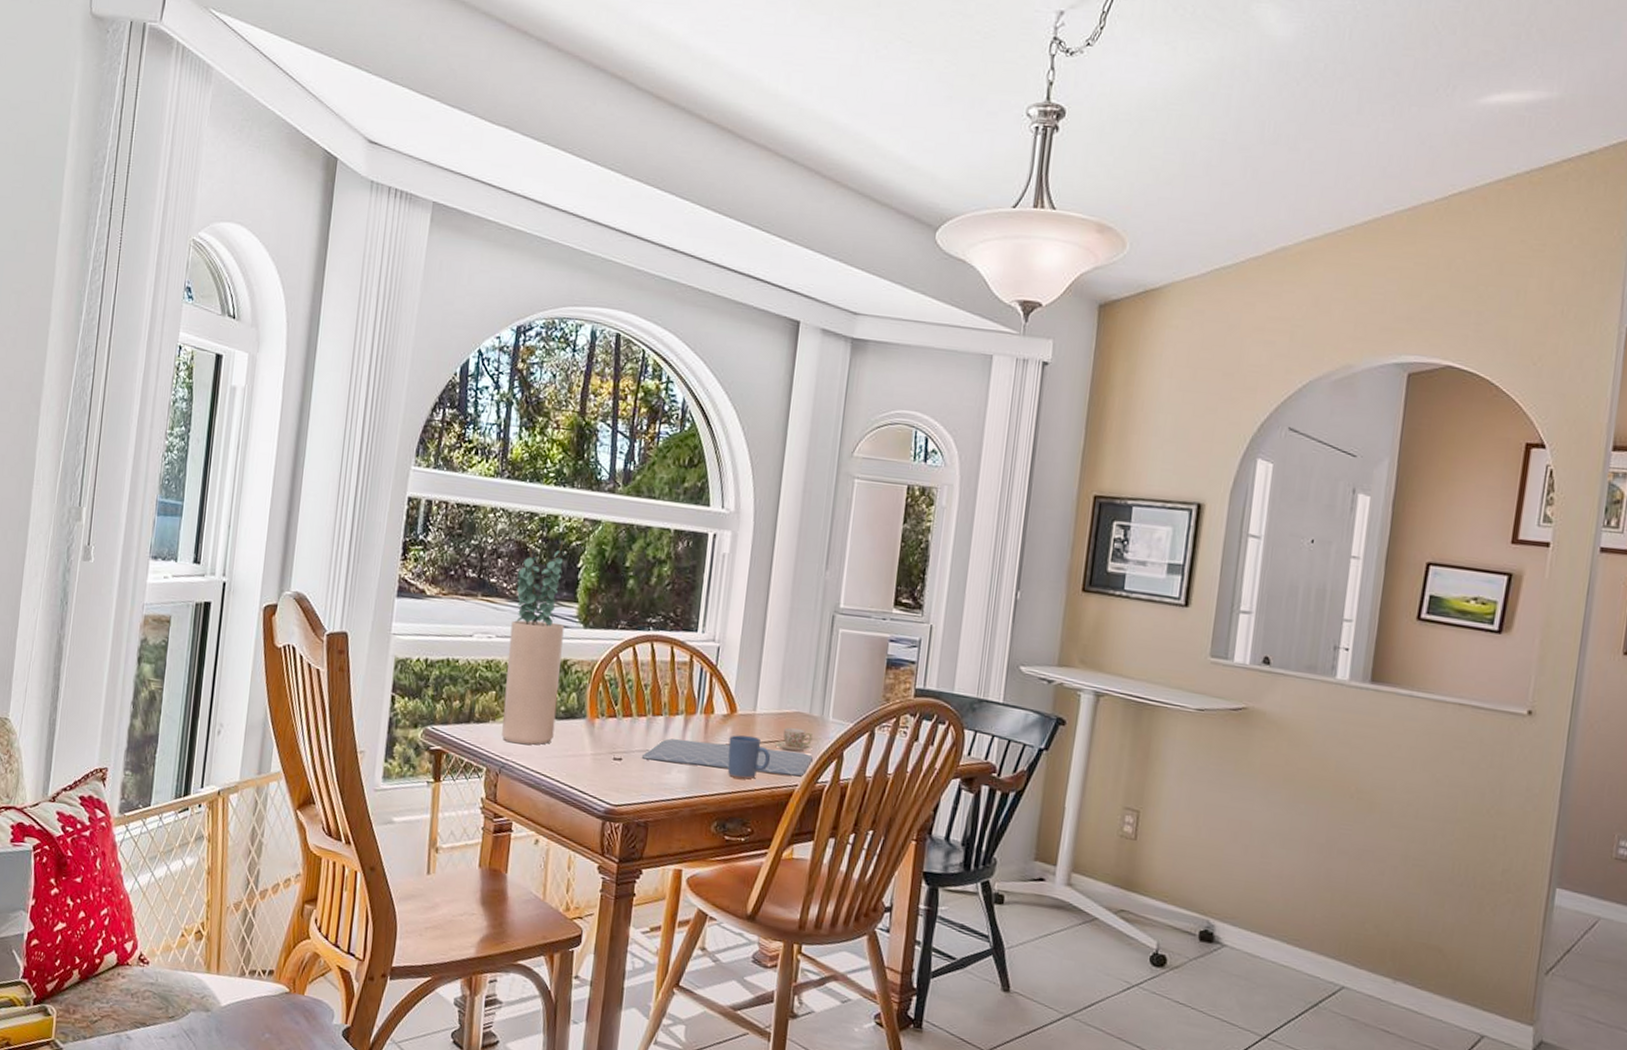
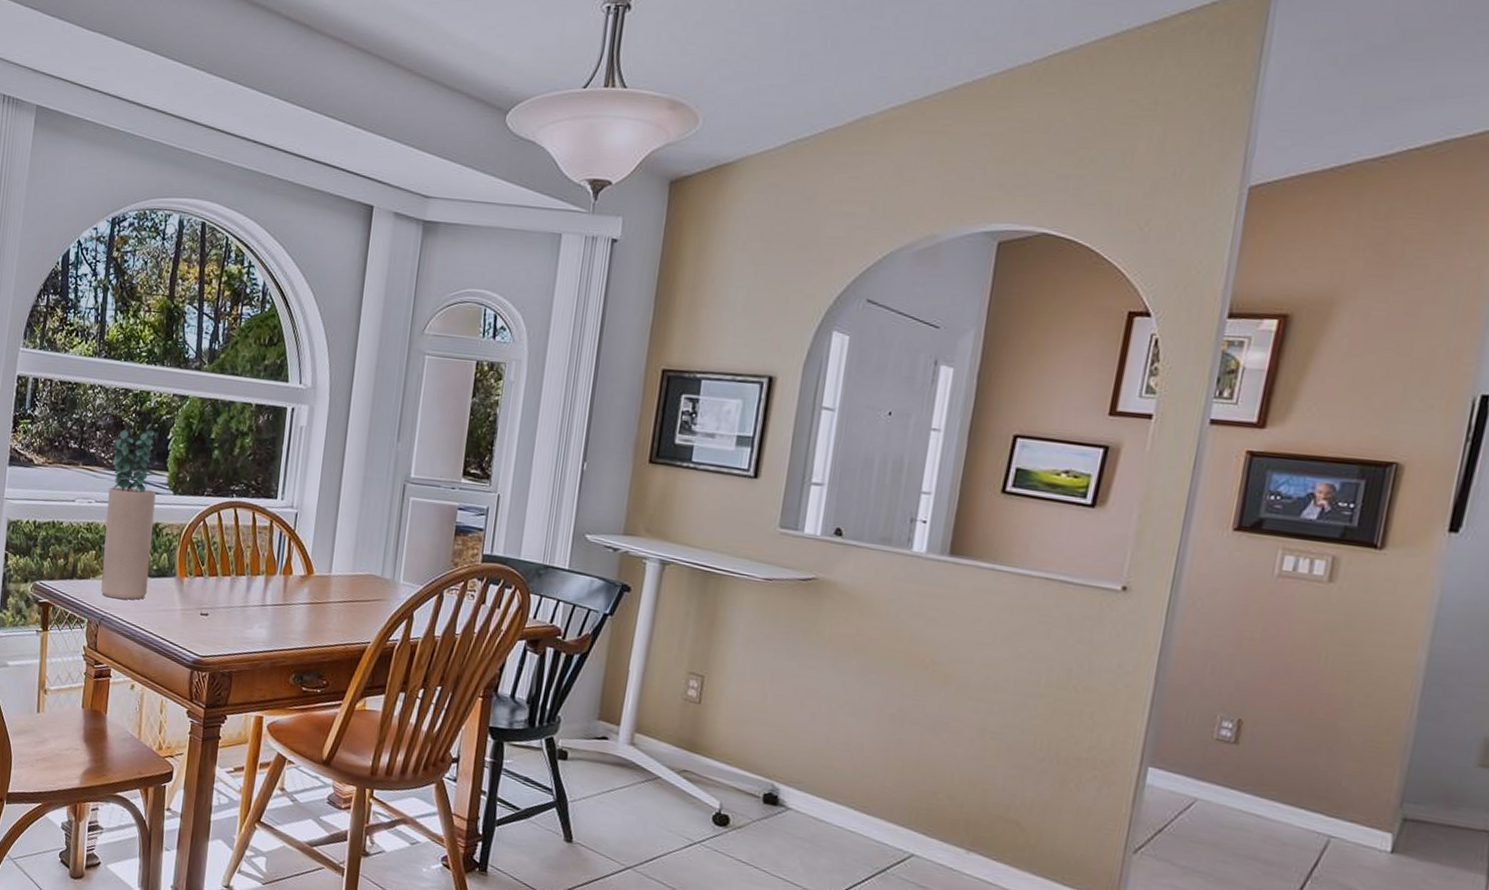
placemat: present [641,738,813,777] -> none [226,596,385,635]
mug: present [727,735,771,780] -> none [305,594,345,636]
teacup: present [774,728,813,753] -> none [348,589,384,612]

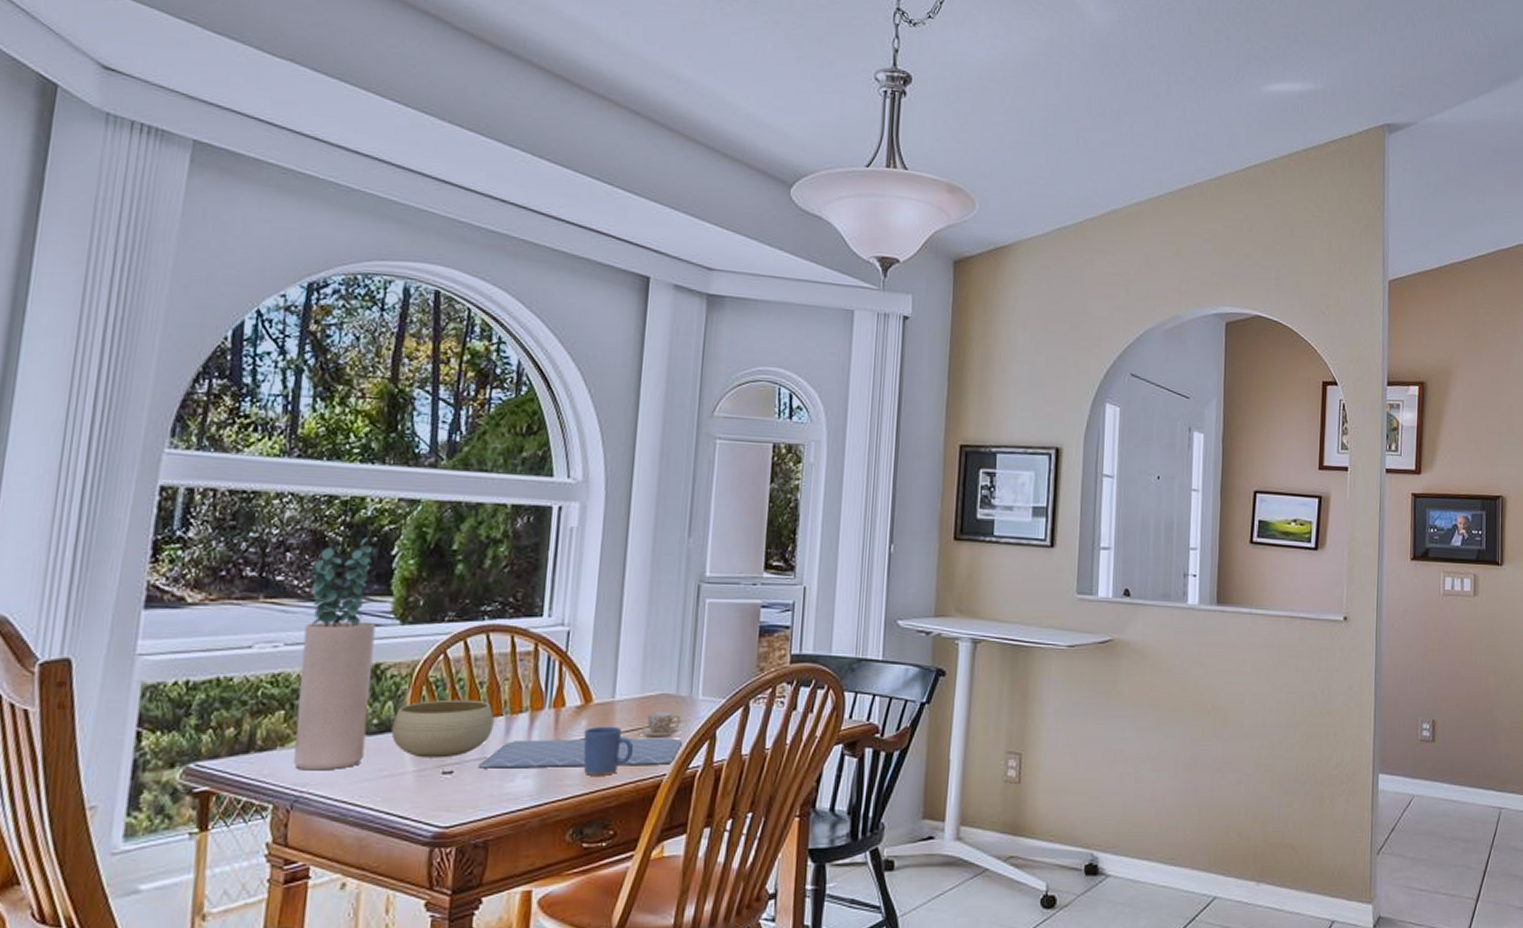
bowl: none [165,556,239,603] -> present [391,699,494,758]
placemat: none [226,596,385,635] -> present [477,737,682,769]
mug: none [305,594,345,636] -> present [583,726,634,776]
teacup: none [348,589,384,612] -> present [637,712,681,738]

